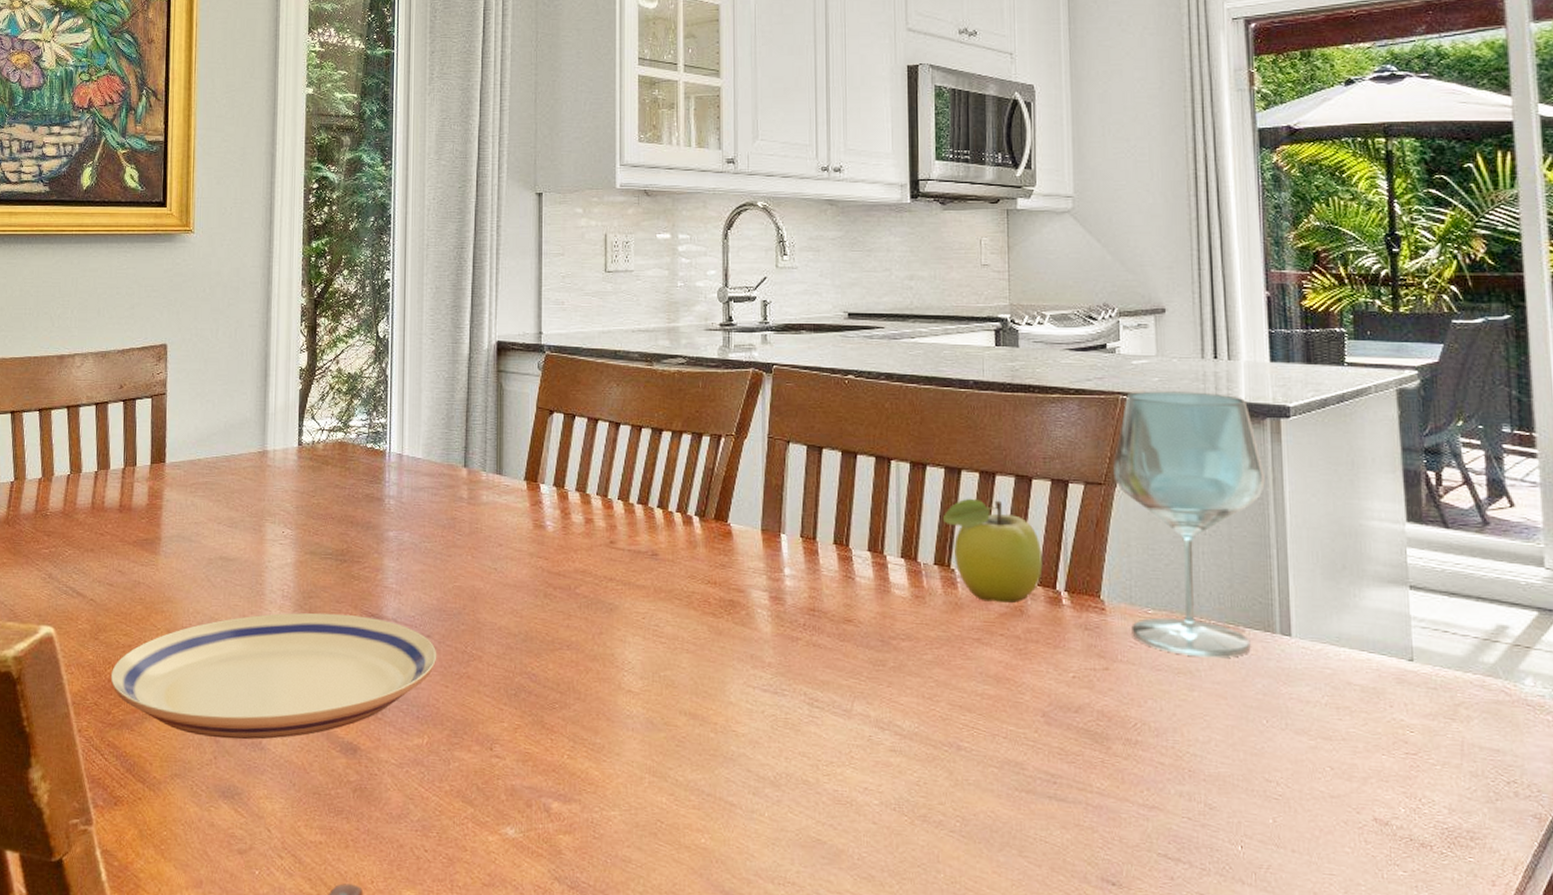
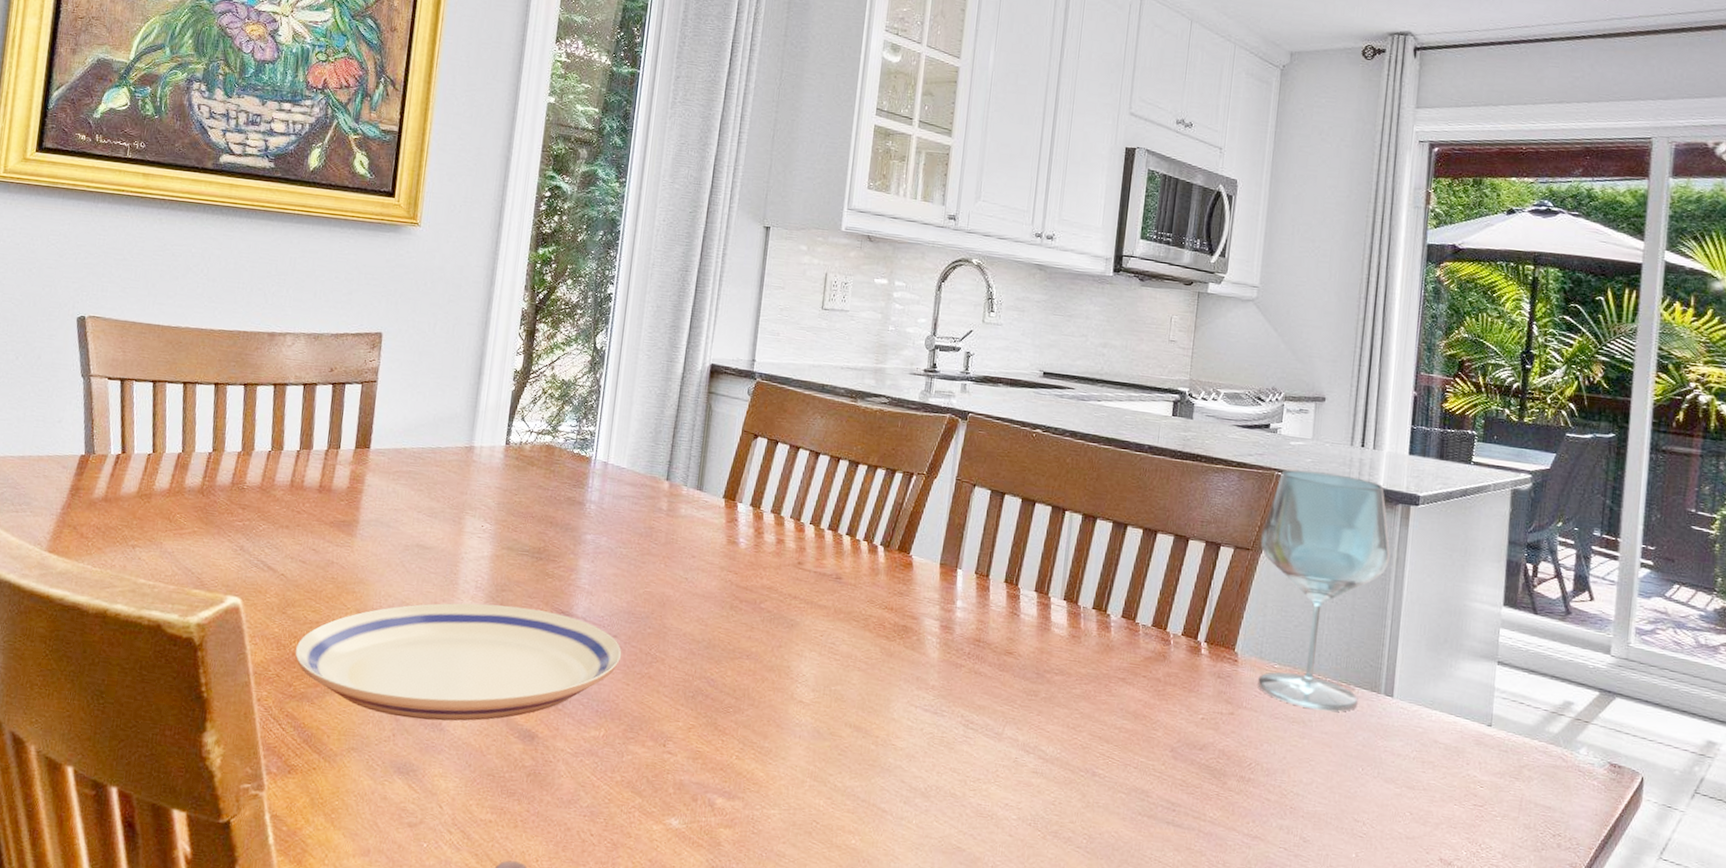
fruit: present [942,498,1043,604] -> none [1105,551,1190,650]

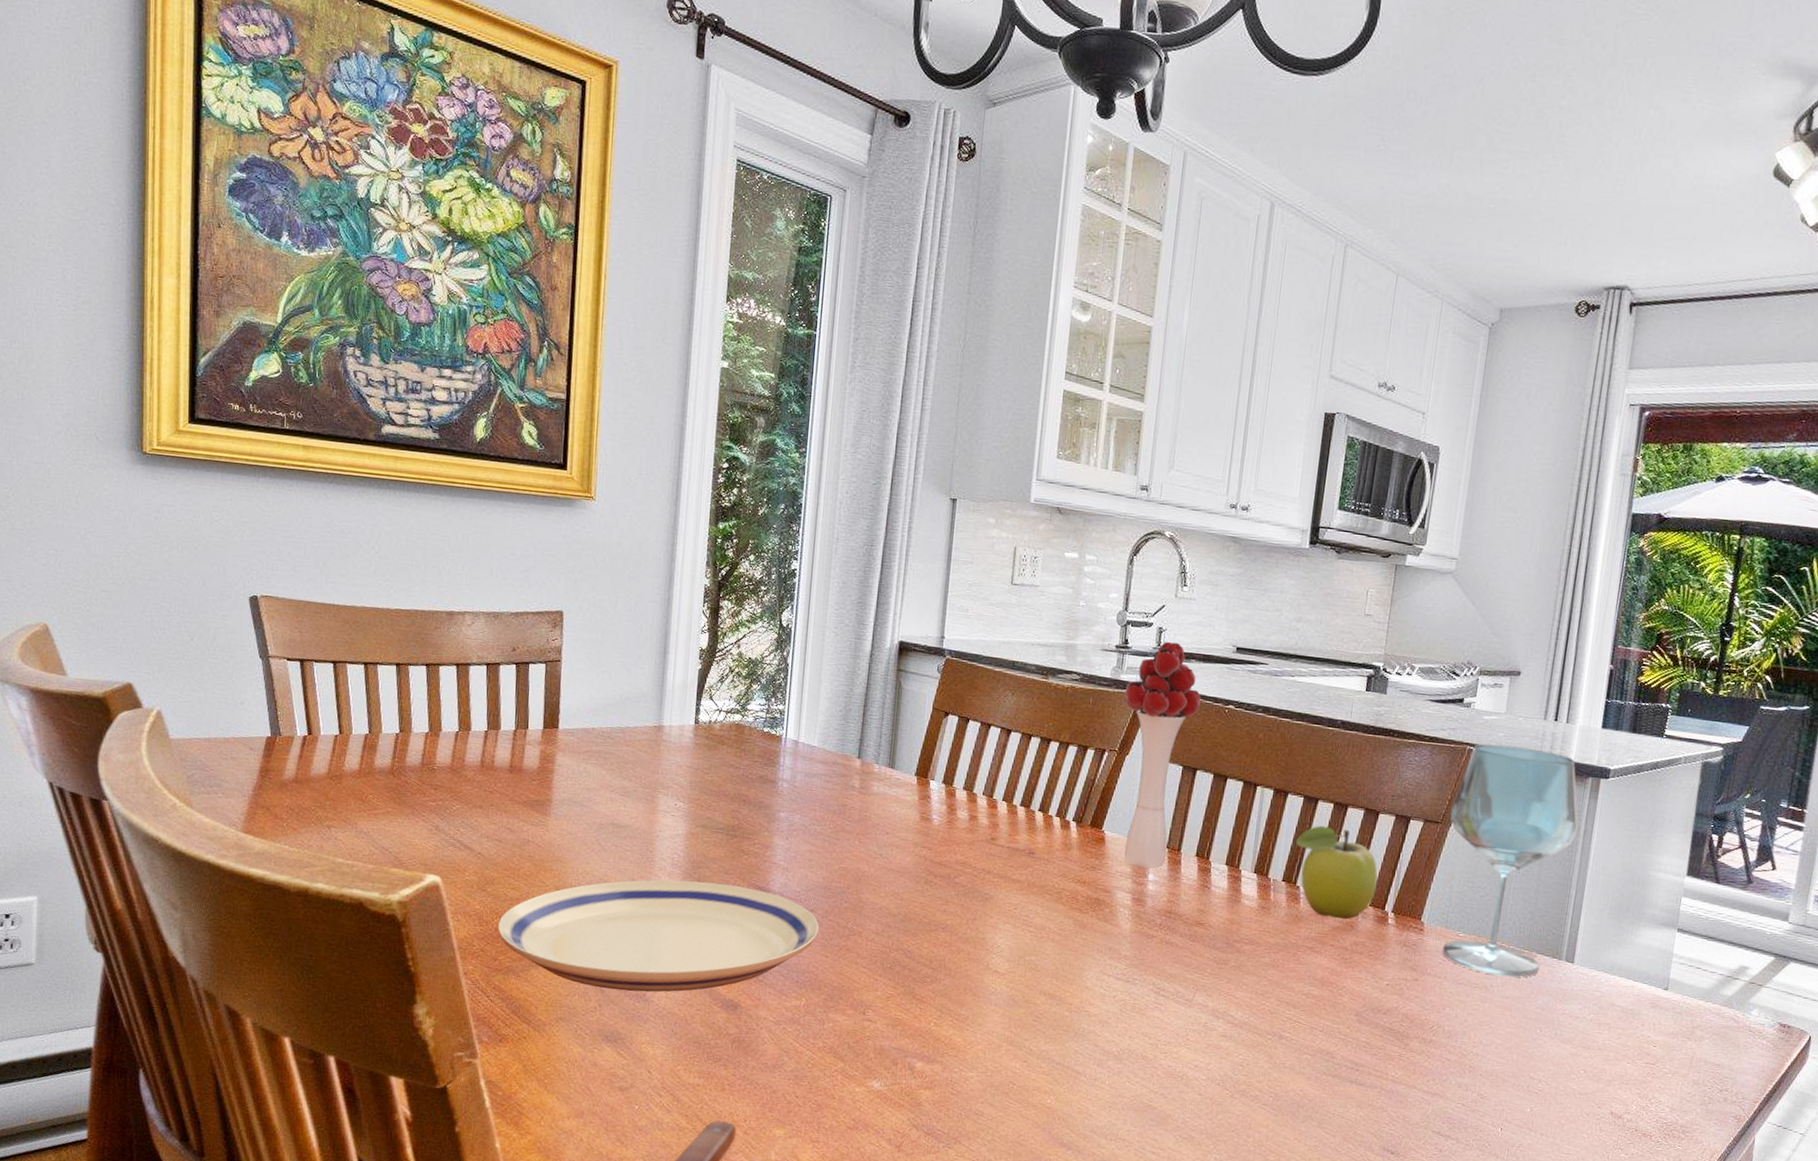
flower bouquet: none [931,365,1009,596] -> present [1123,641,1202,869]
fruit: none [1105,551,1190,650] -> present [1295,825,1378,920]

